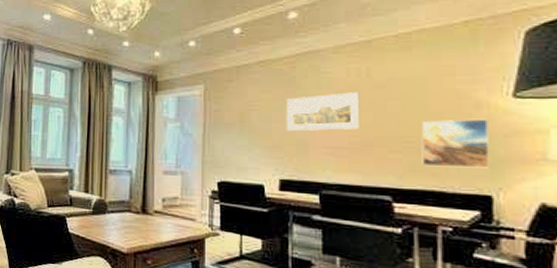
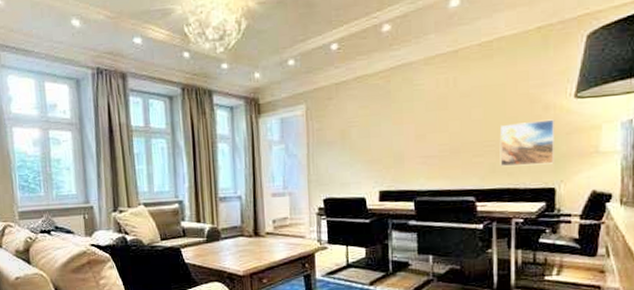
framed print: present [285,92,360,132] -> none [383,102,449,145]

